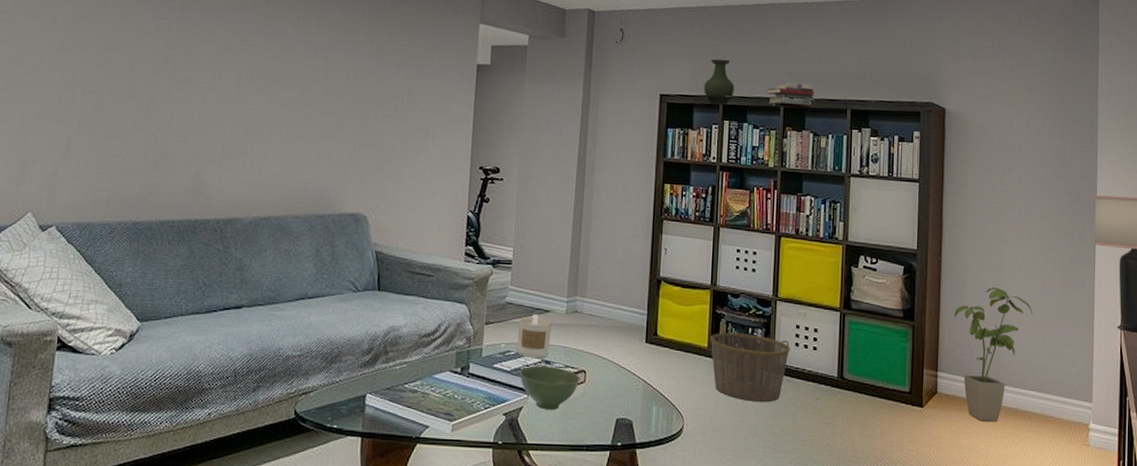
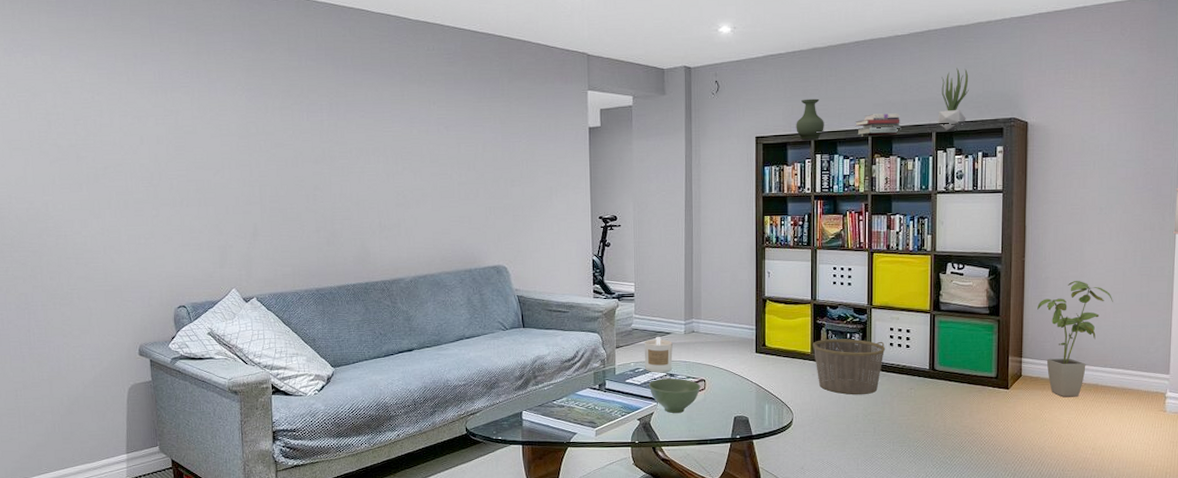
potted plant: none [853,43,886,110] -> present [938,67,969,131]

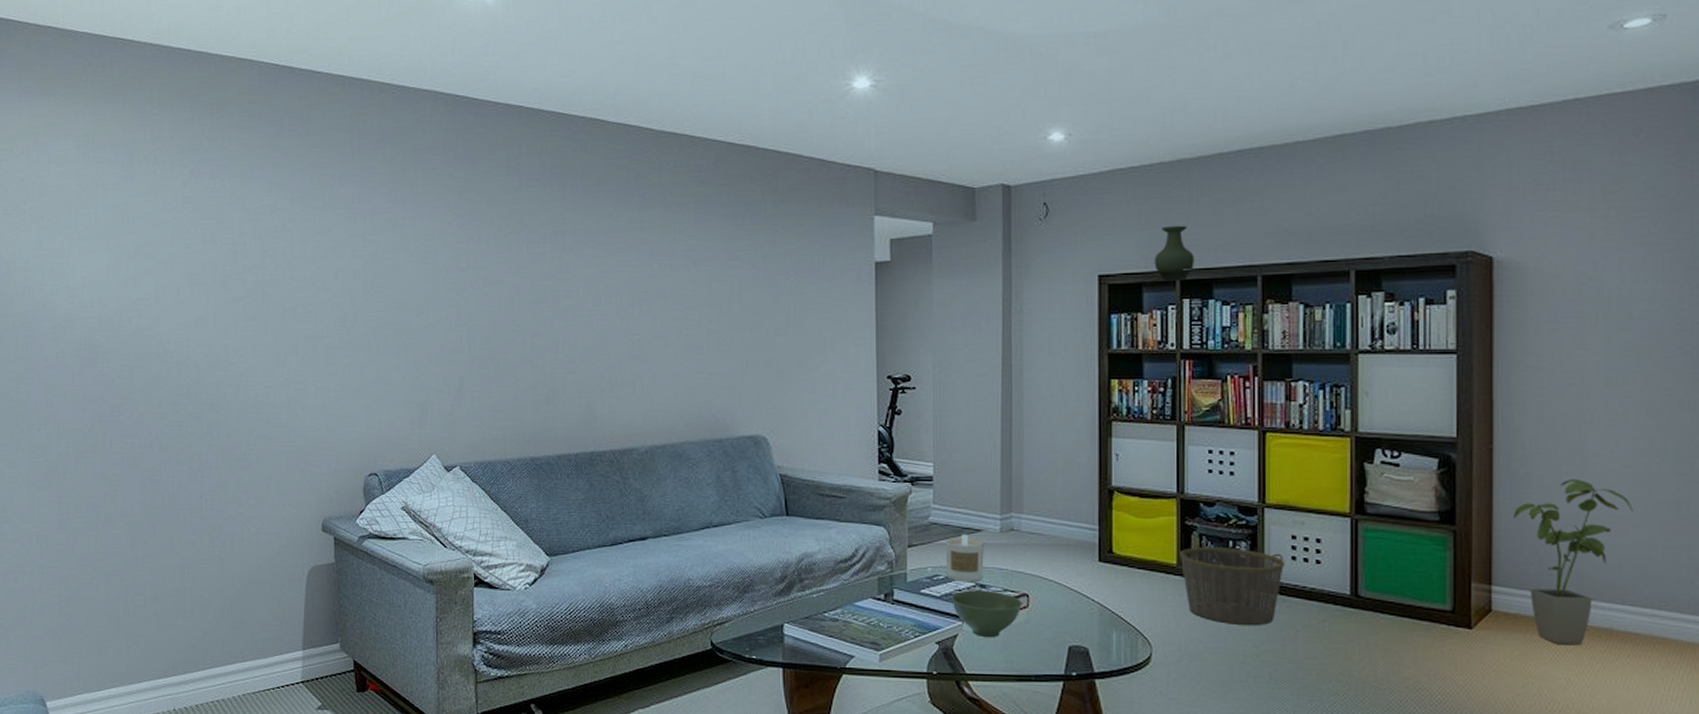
books: present [856,113,901,137] -> none [1239,244,1305,276]
potted plant: present [938,67,969,131] -> none [1358,183,1403,269]

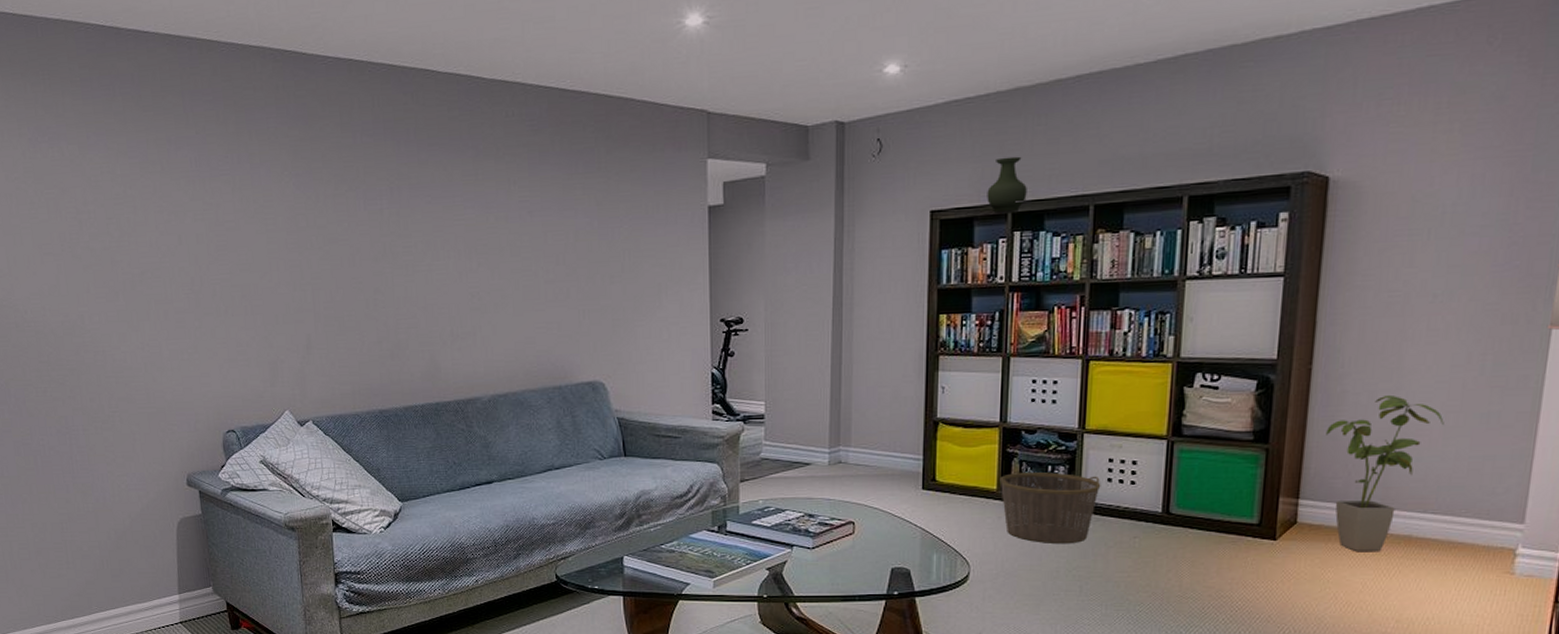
candle: present [945,533,984,583] -> none [775,467,813,513]
bowl: present [951,590,1022,637] -> none [781,519,849,562]

